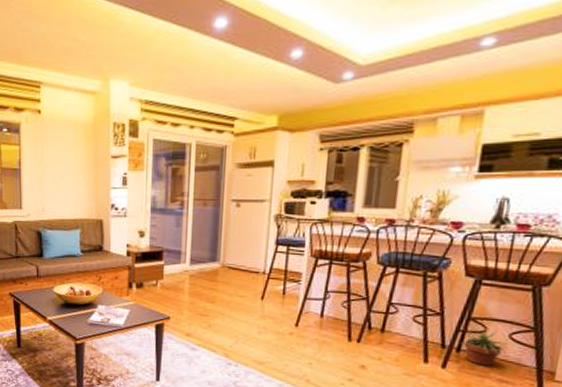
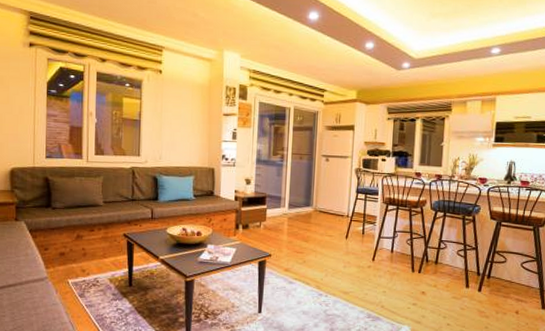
potted plant: present [458,329,507,366] -> none [488,260,520,288]

